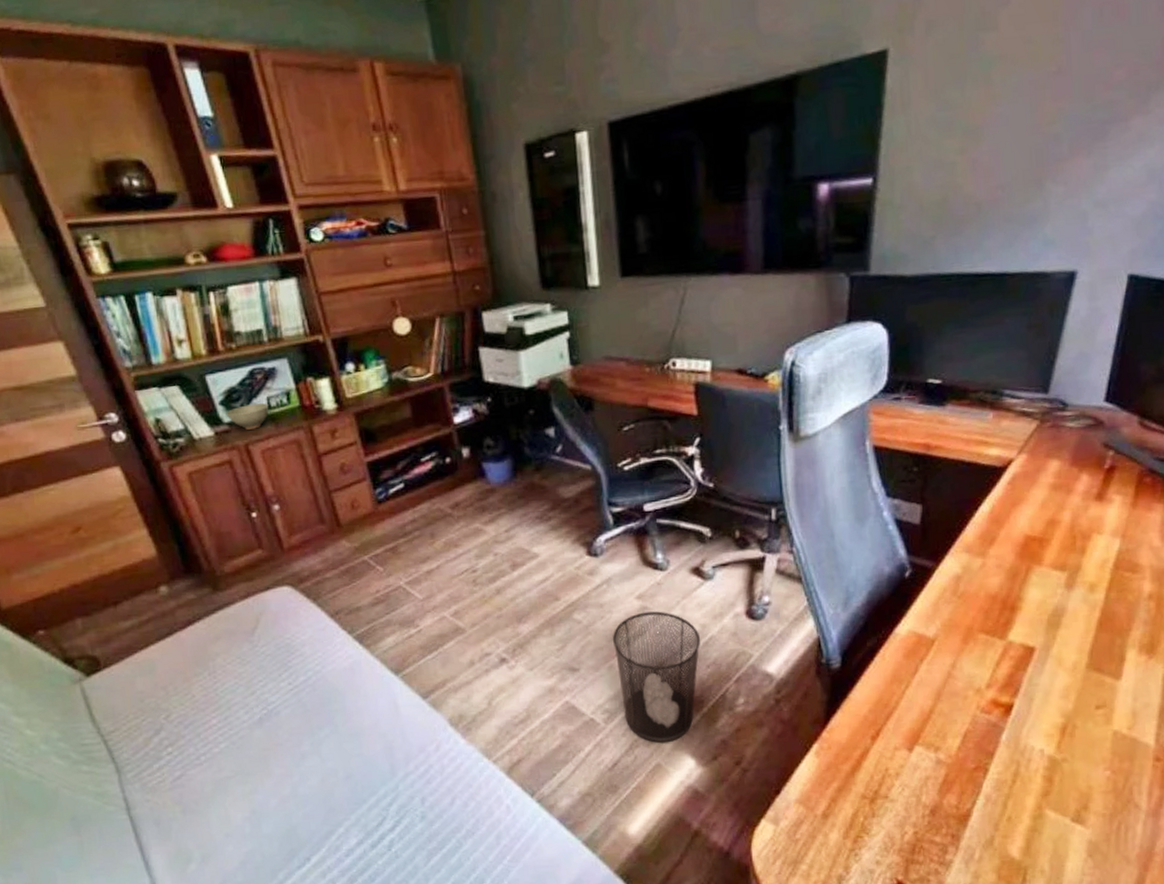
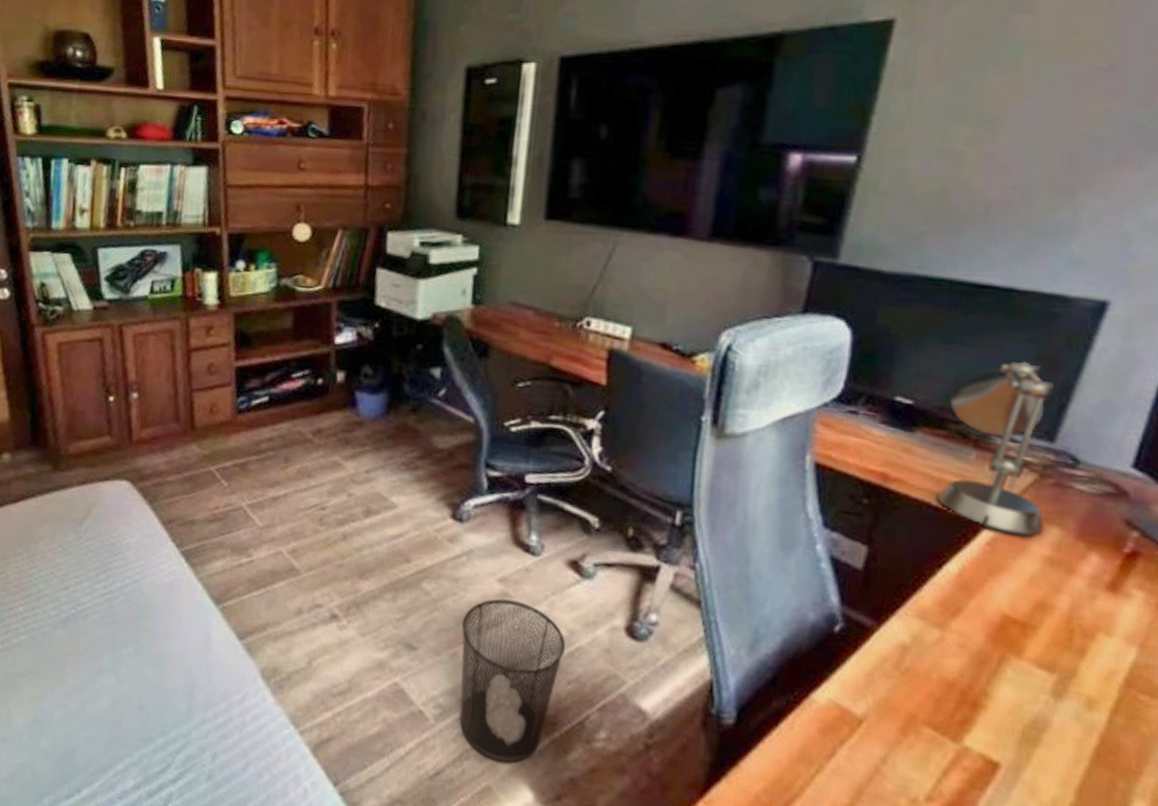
bowl: present [226,403,269,430] -> none [108,285,152,311]
desk lamp: none [967,332,1048,473] -> present [936,360,1054,538]

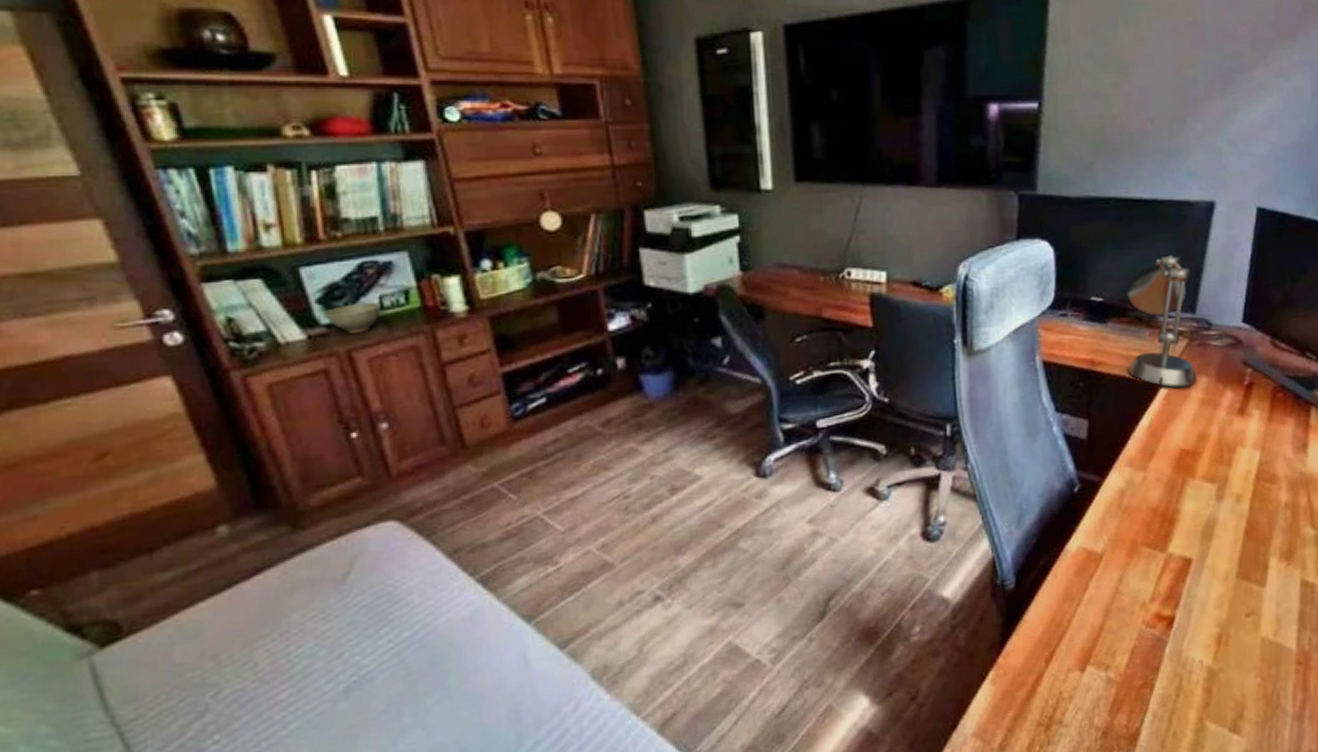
bowl: none [108,285,152,311] -> present [324,303,381,333]
waste bin: present [459,598,566,764] -> none [782,535,876,683]

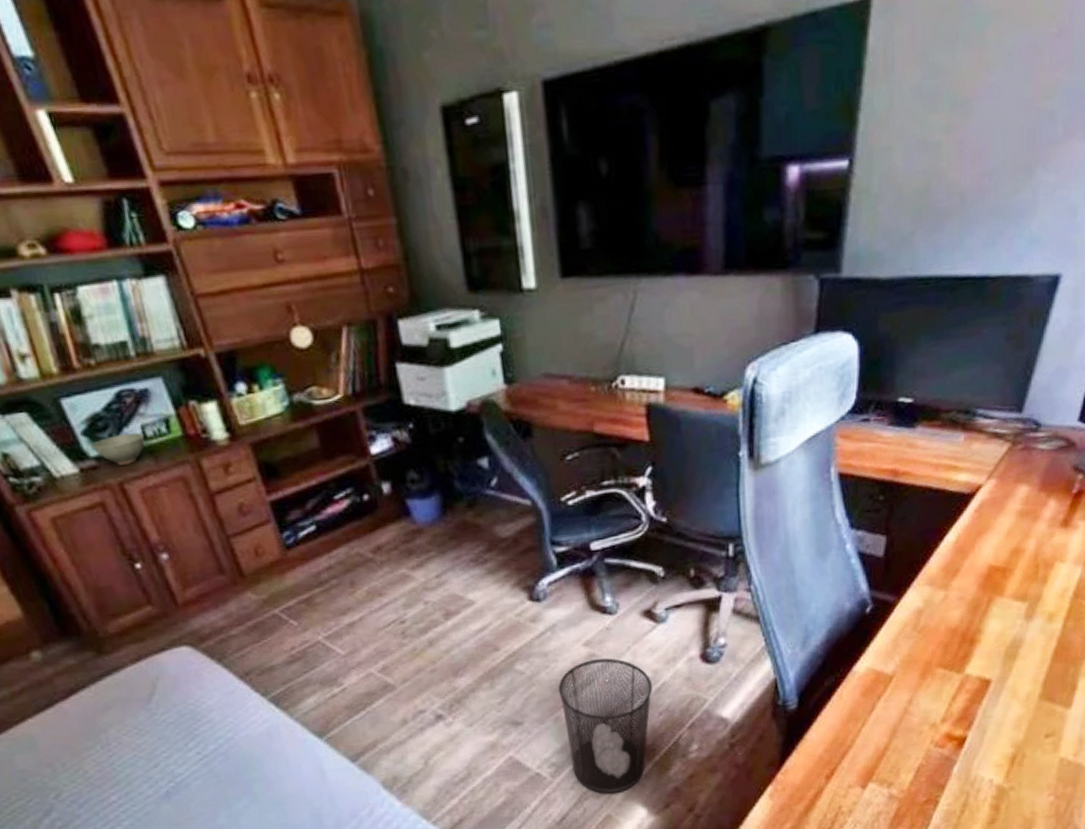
waste bin: none [782,535,876,683] -> present [558,658,653,795]
desk lamp: present [1126,255,1198,389] -> none [936,344,1021,500]

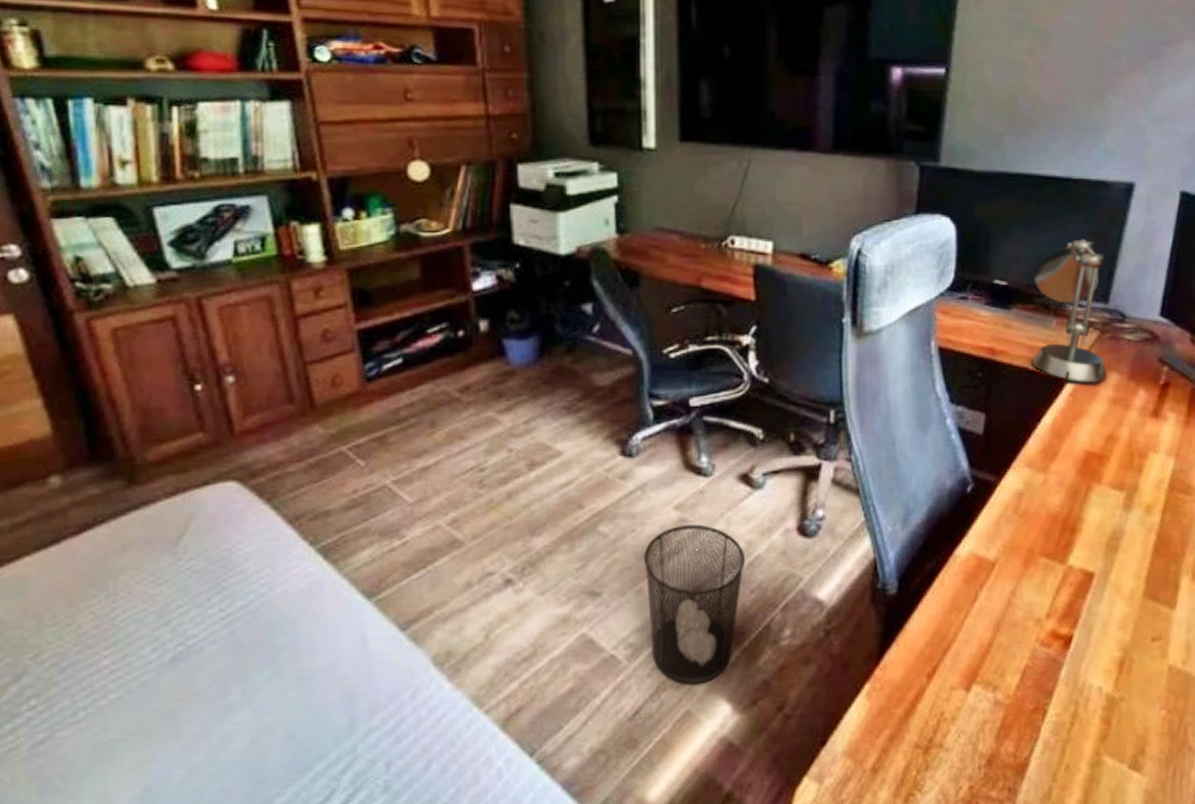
bowl: present [91,433,145,465] -> none [175,248,236,279]
desk lamp: none [936,344,1021,500] -> present [1031,239,1108,385]

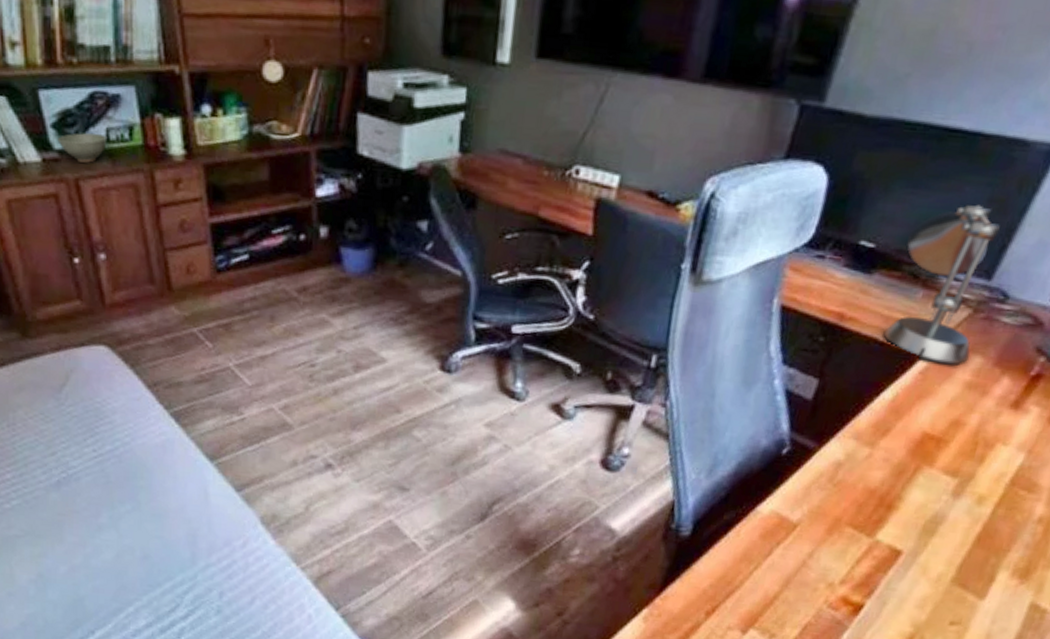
bowl: none [175,248,236,279] -> present [57,133,108,163]
waste bin: present [644,524,746,686] -> none [449,441,547,581]

